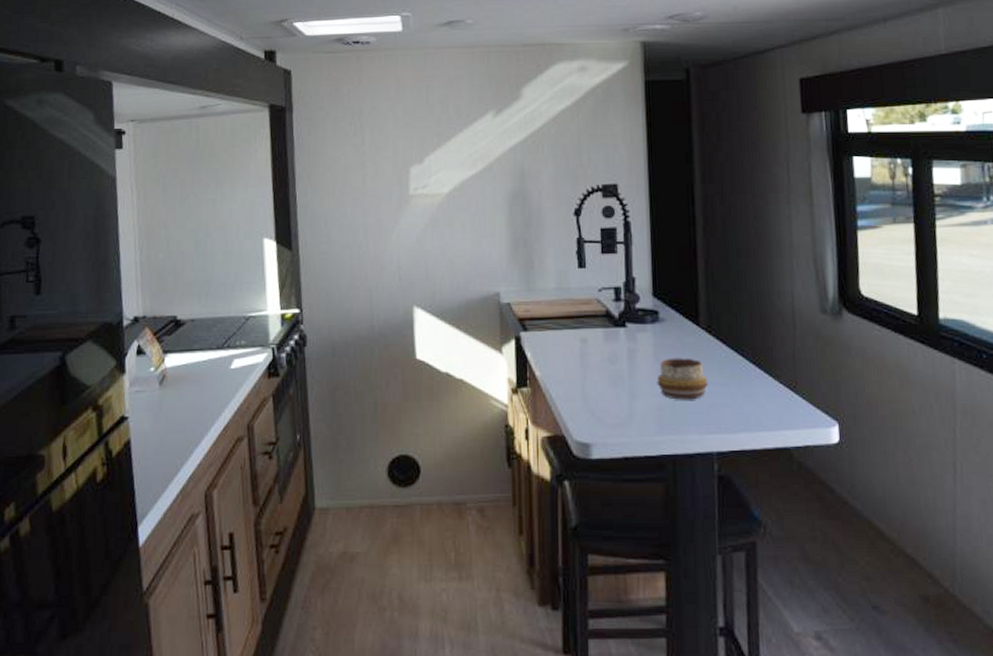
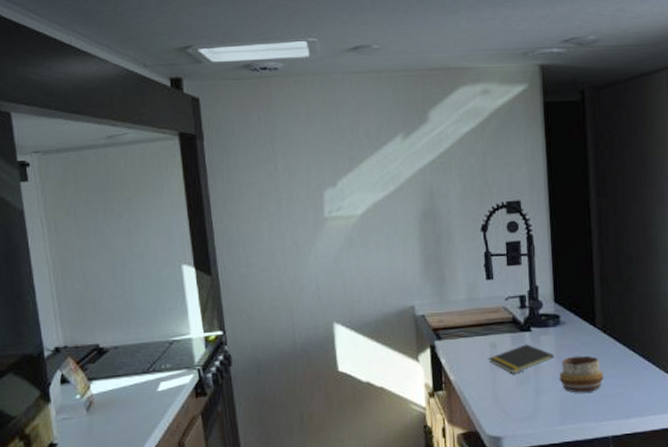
notepad: none [579,341,651,373] -> present [489,344,554,374]

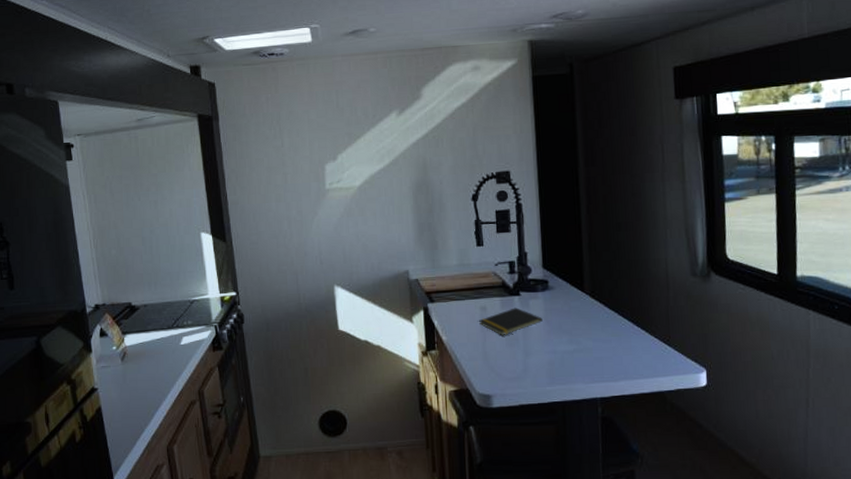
decorative bowl: present [559,355,604,393] -> none [547,319,592,356]

